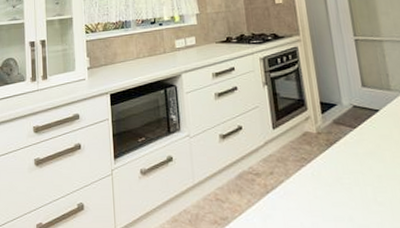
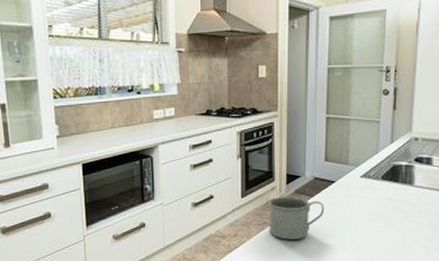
mug: none [303,128,373,180] -> present [268,197,325,240]

